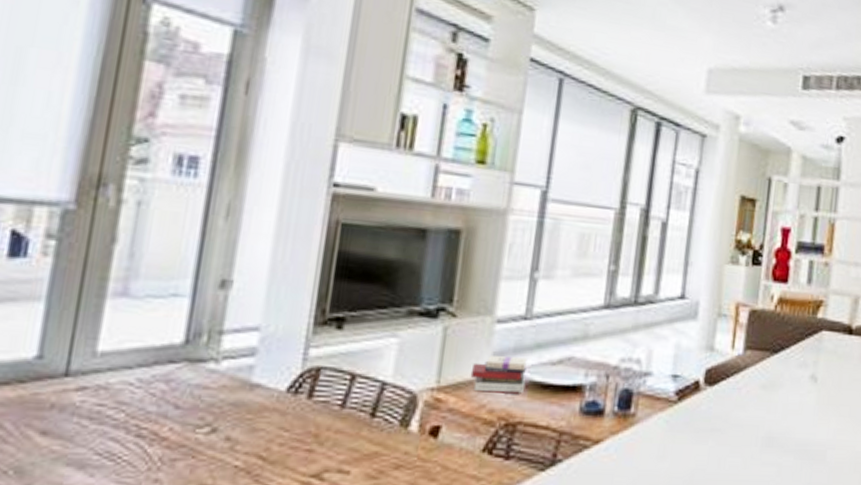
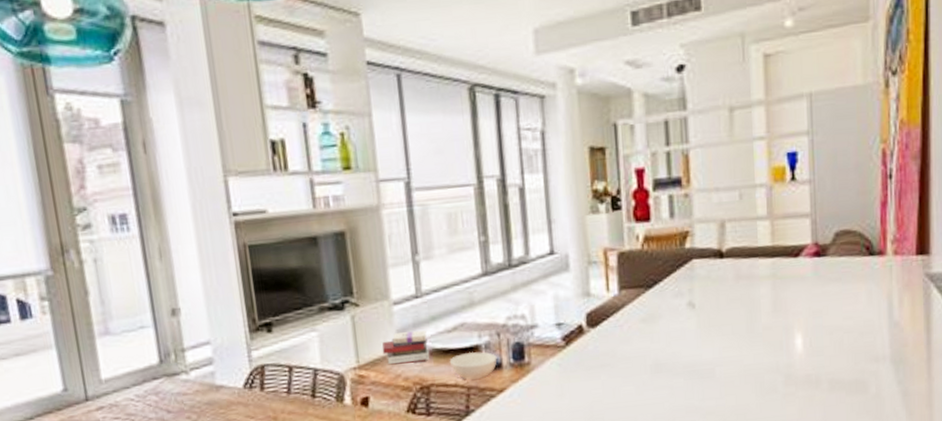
bowl: none [545,391,601,425] -> present [449,351,497,381]

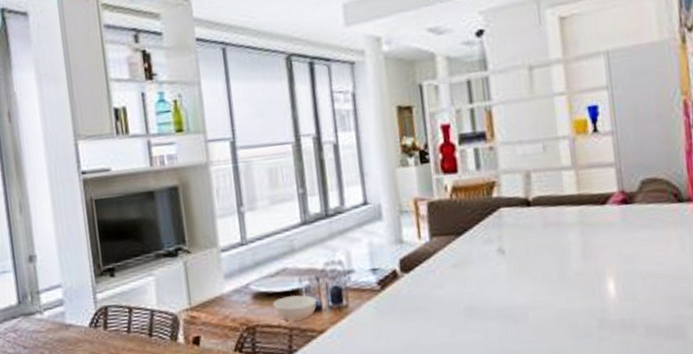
books: present [382,330,430,364] -> none [211,275,255,306]

